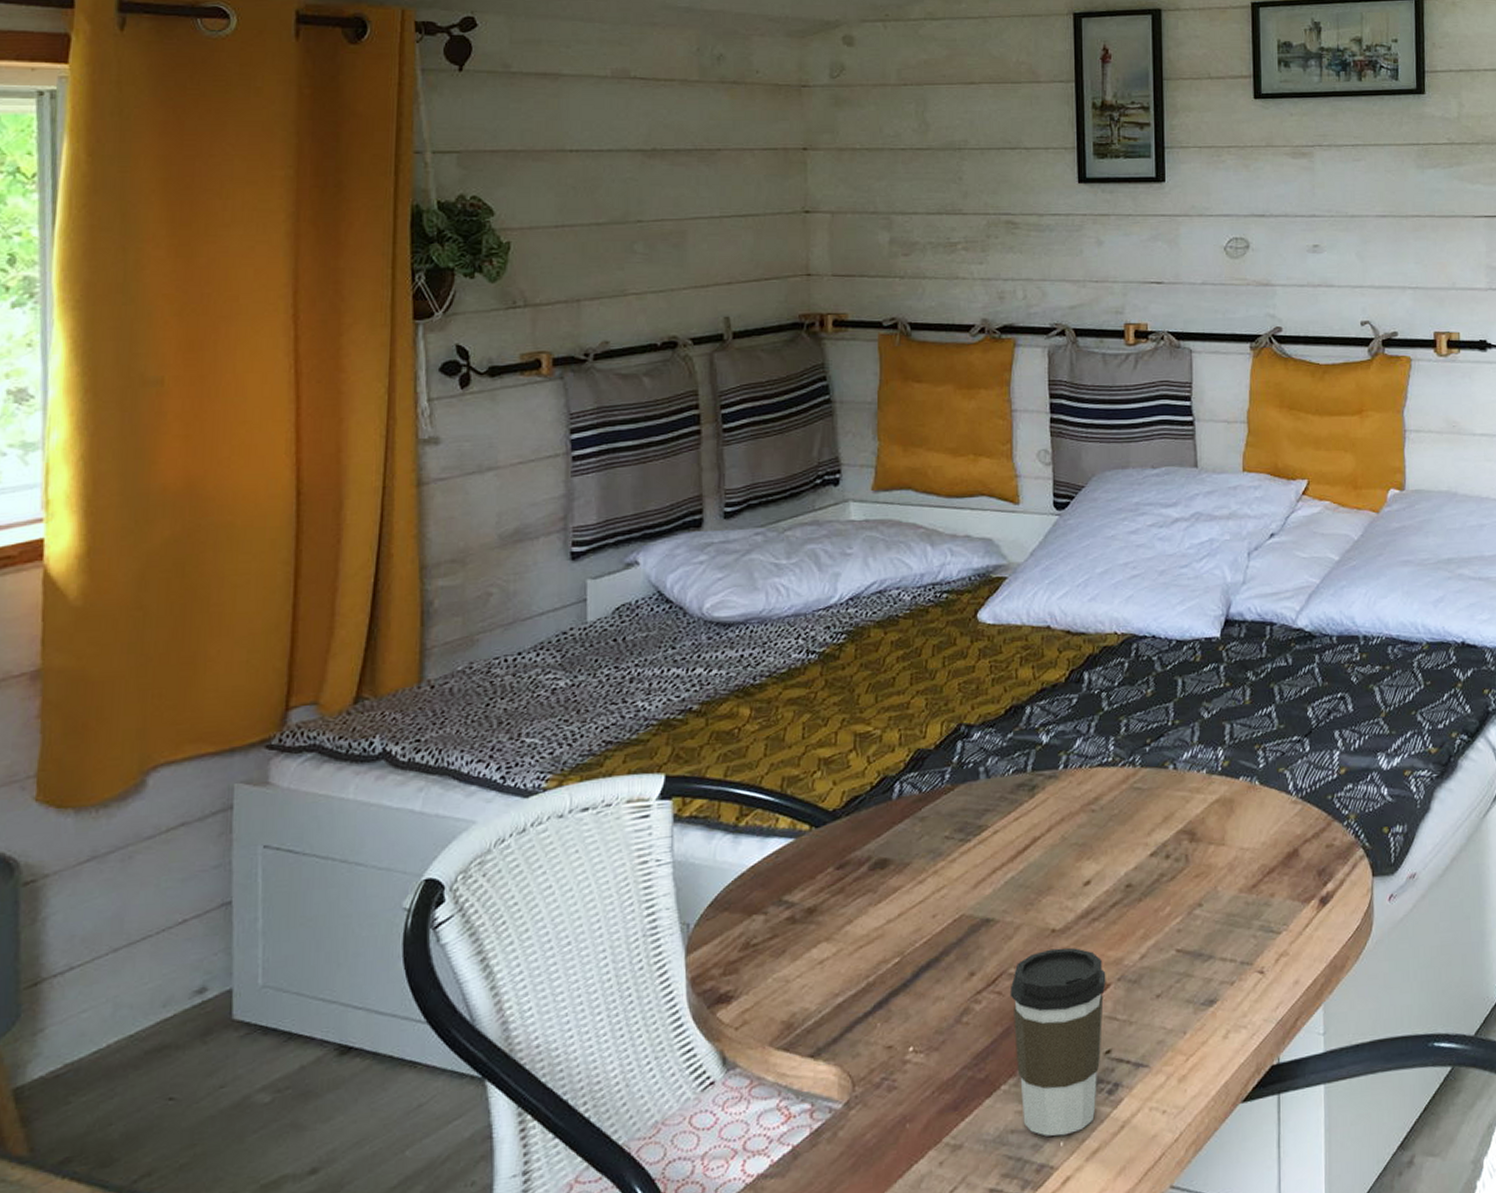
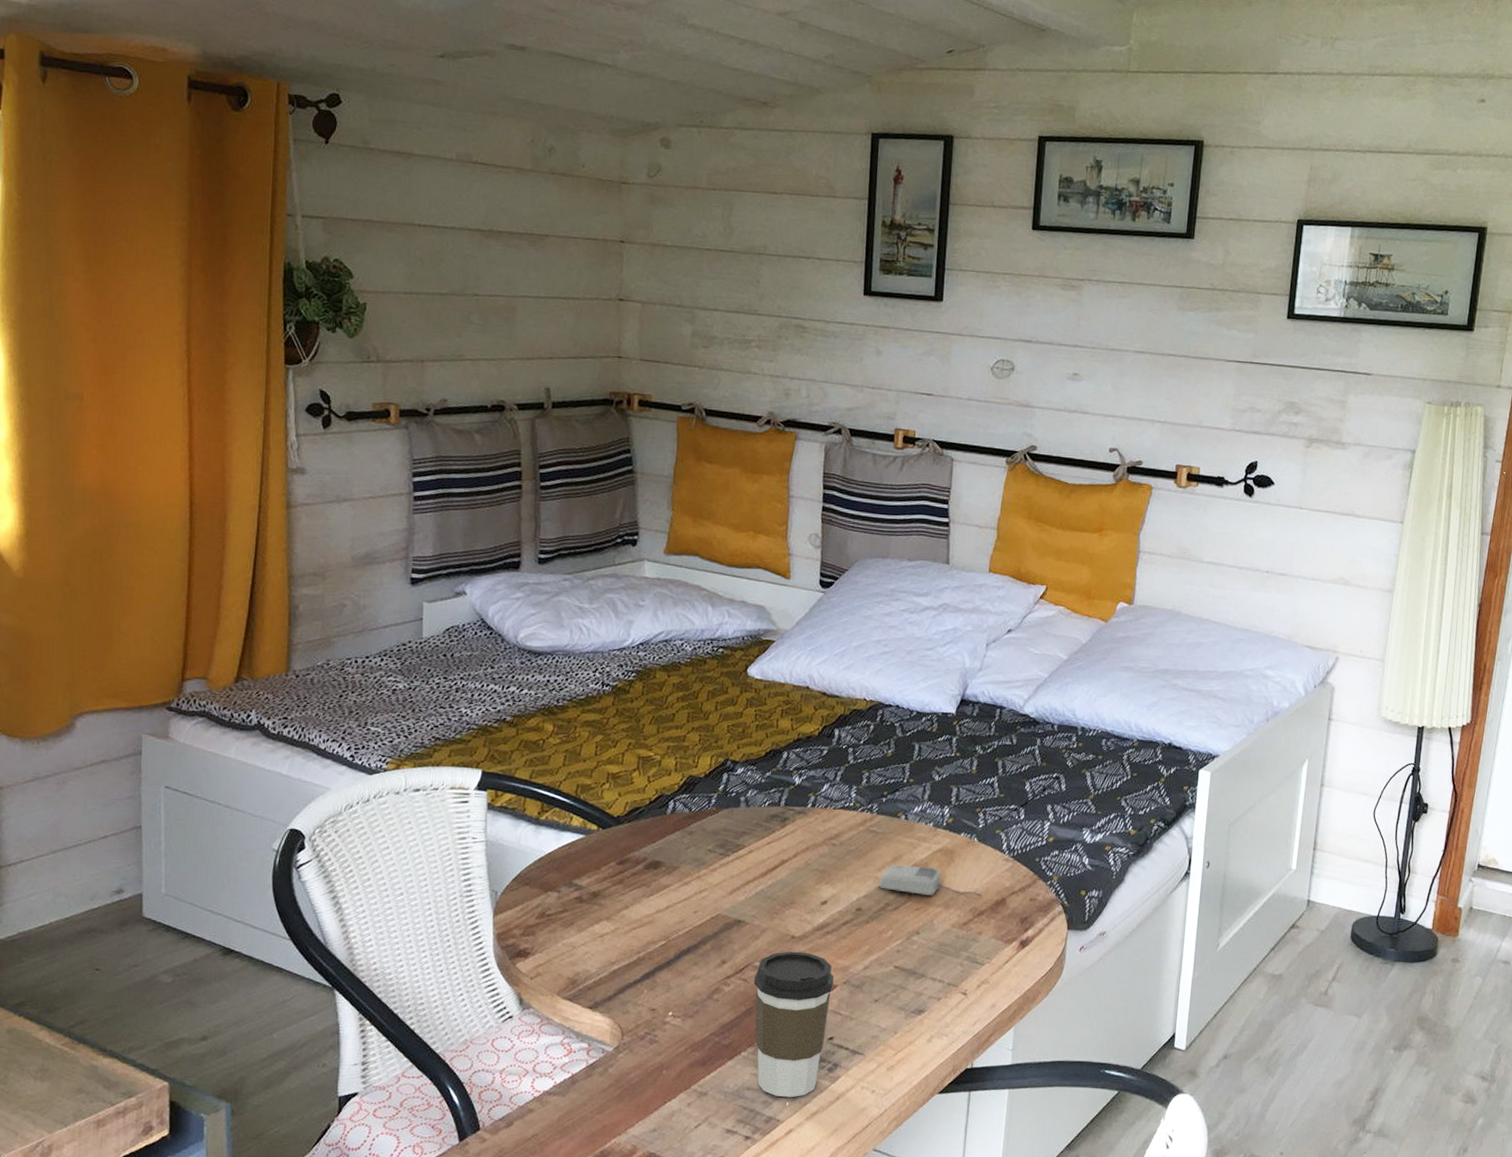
computer mouse: none [1149,823,1272,859] -> present [878,864,983,897]

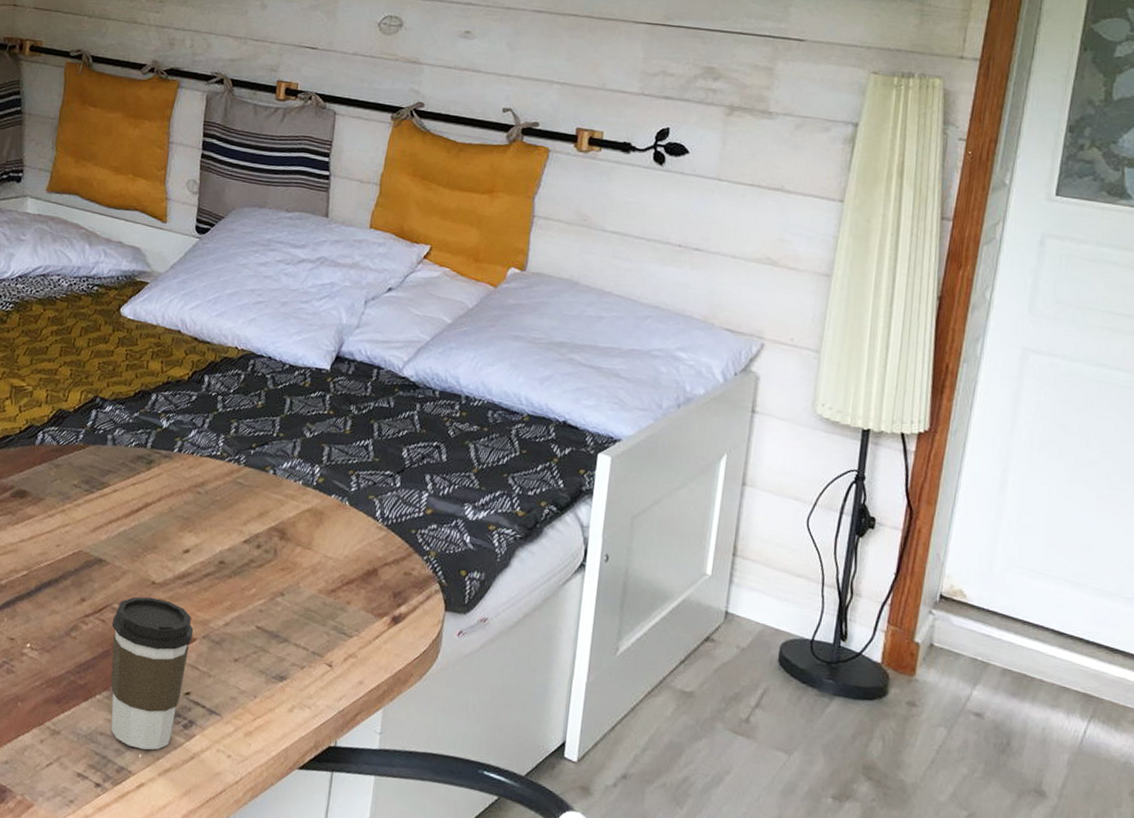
computer mouse: present [878,864,983,897] -> none [243,520,354,564]

